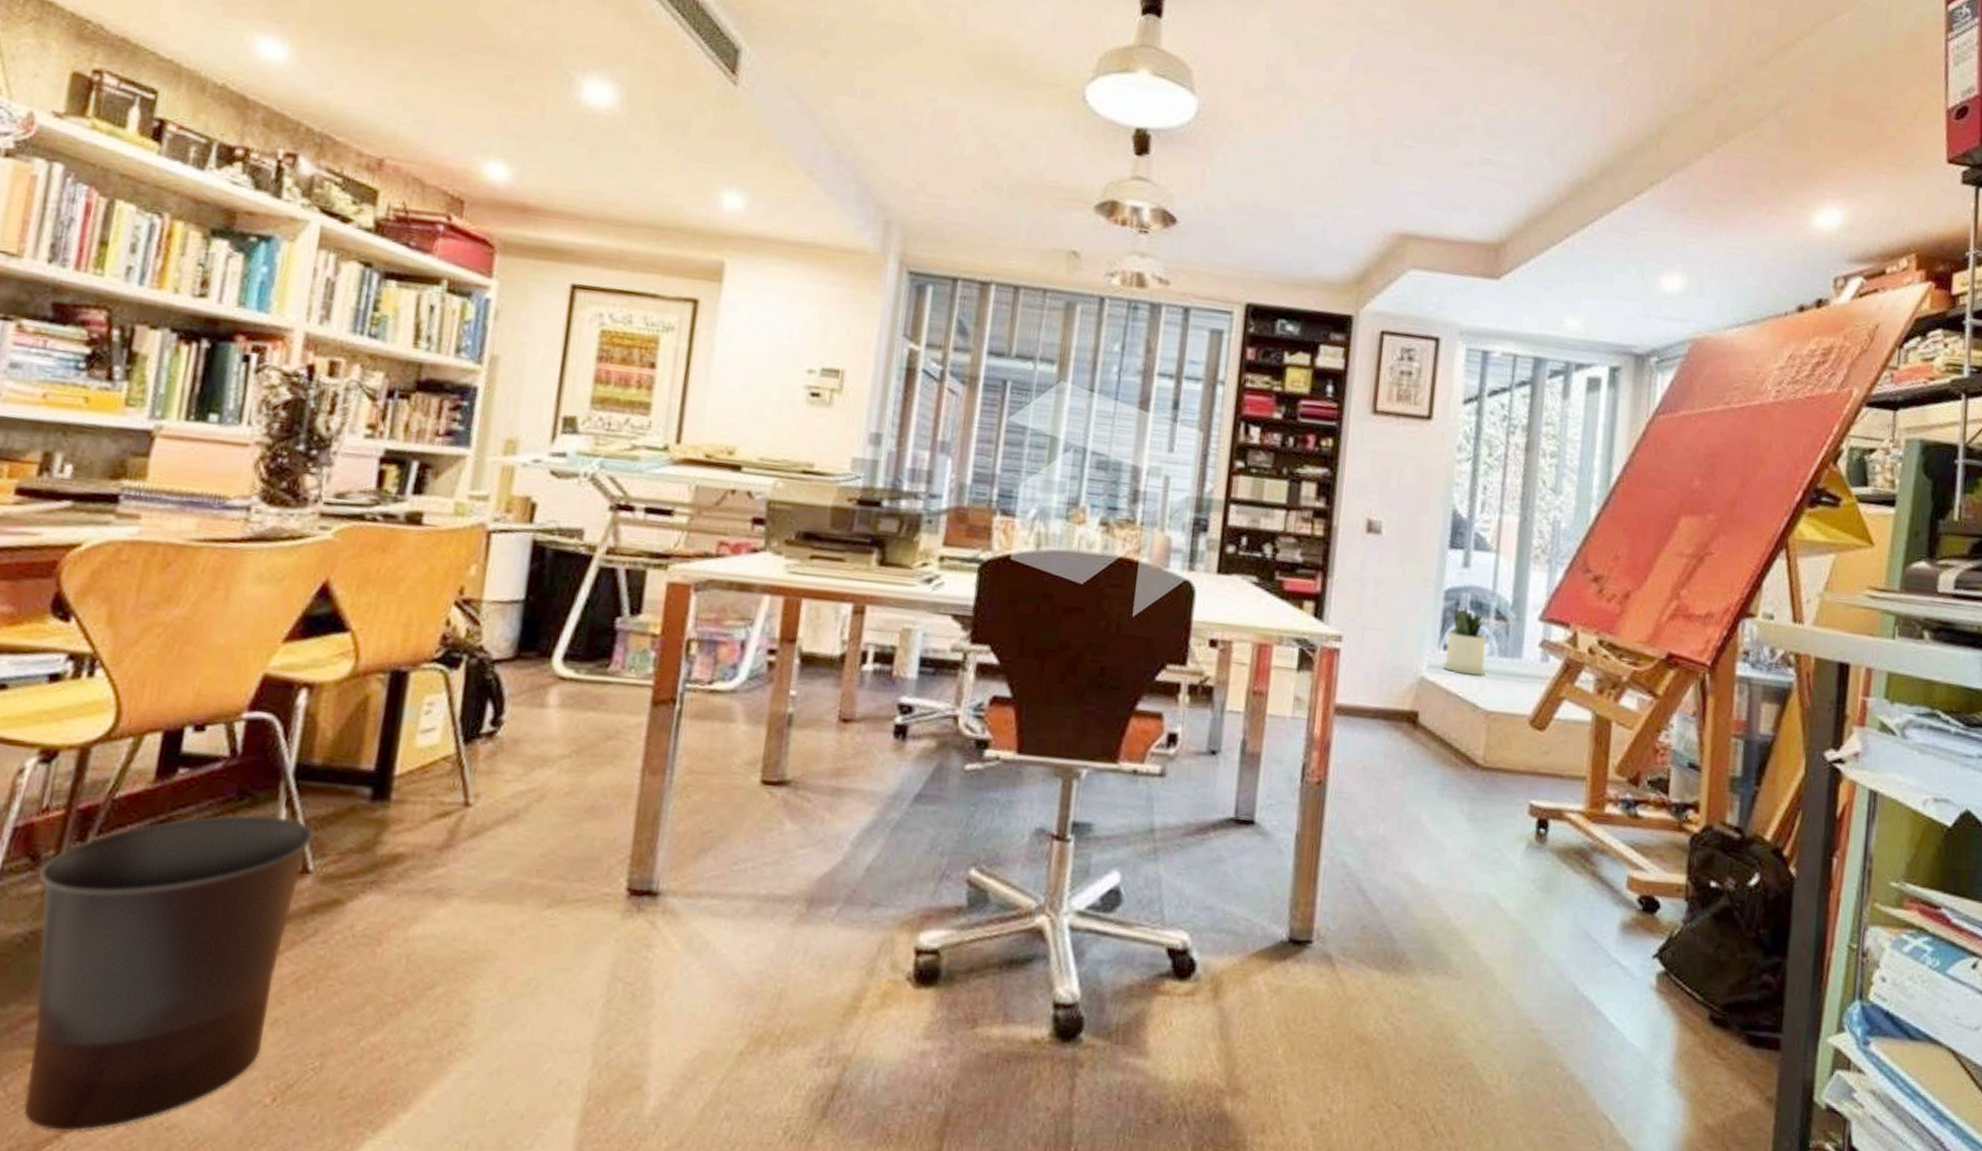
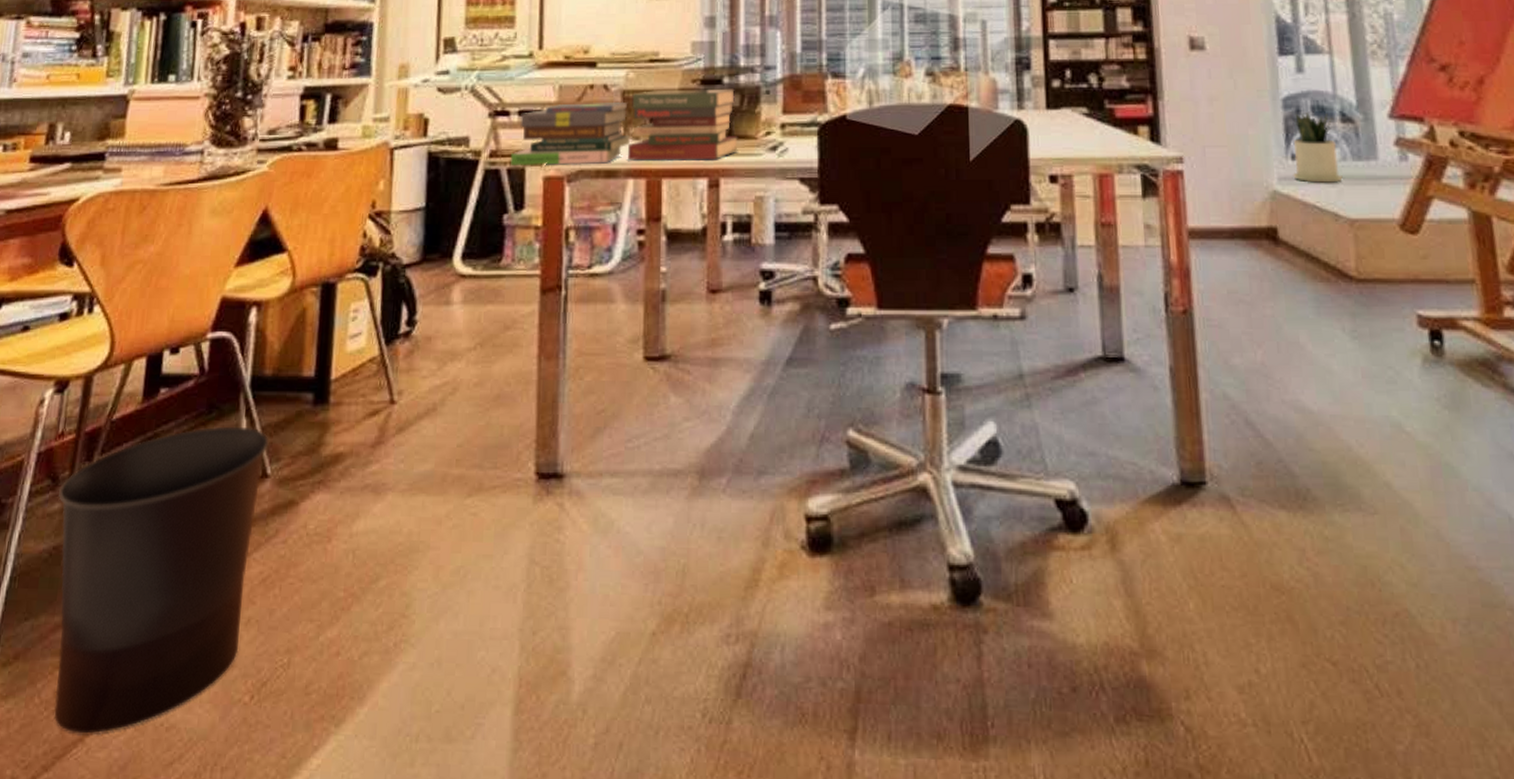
books: none [629,506,772,575] -> present [510,101,630,166]
books: none [766,503,894,586] -> present [628,88,738,161]

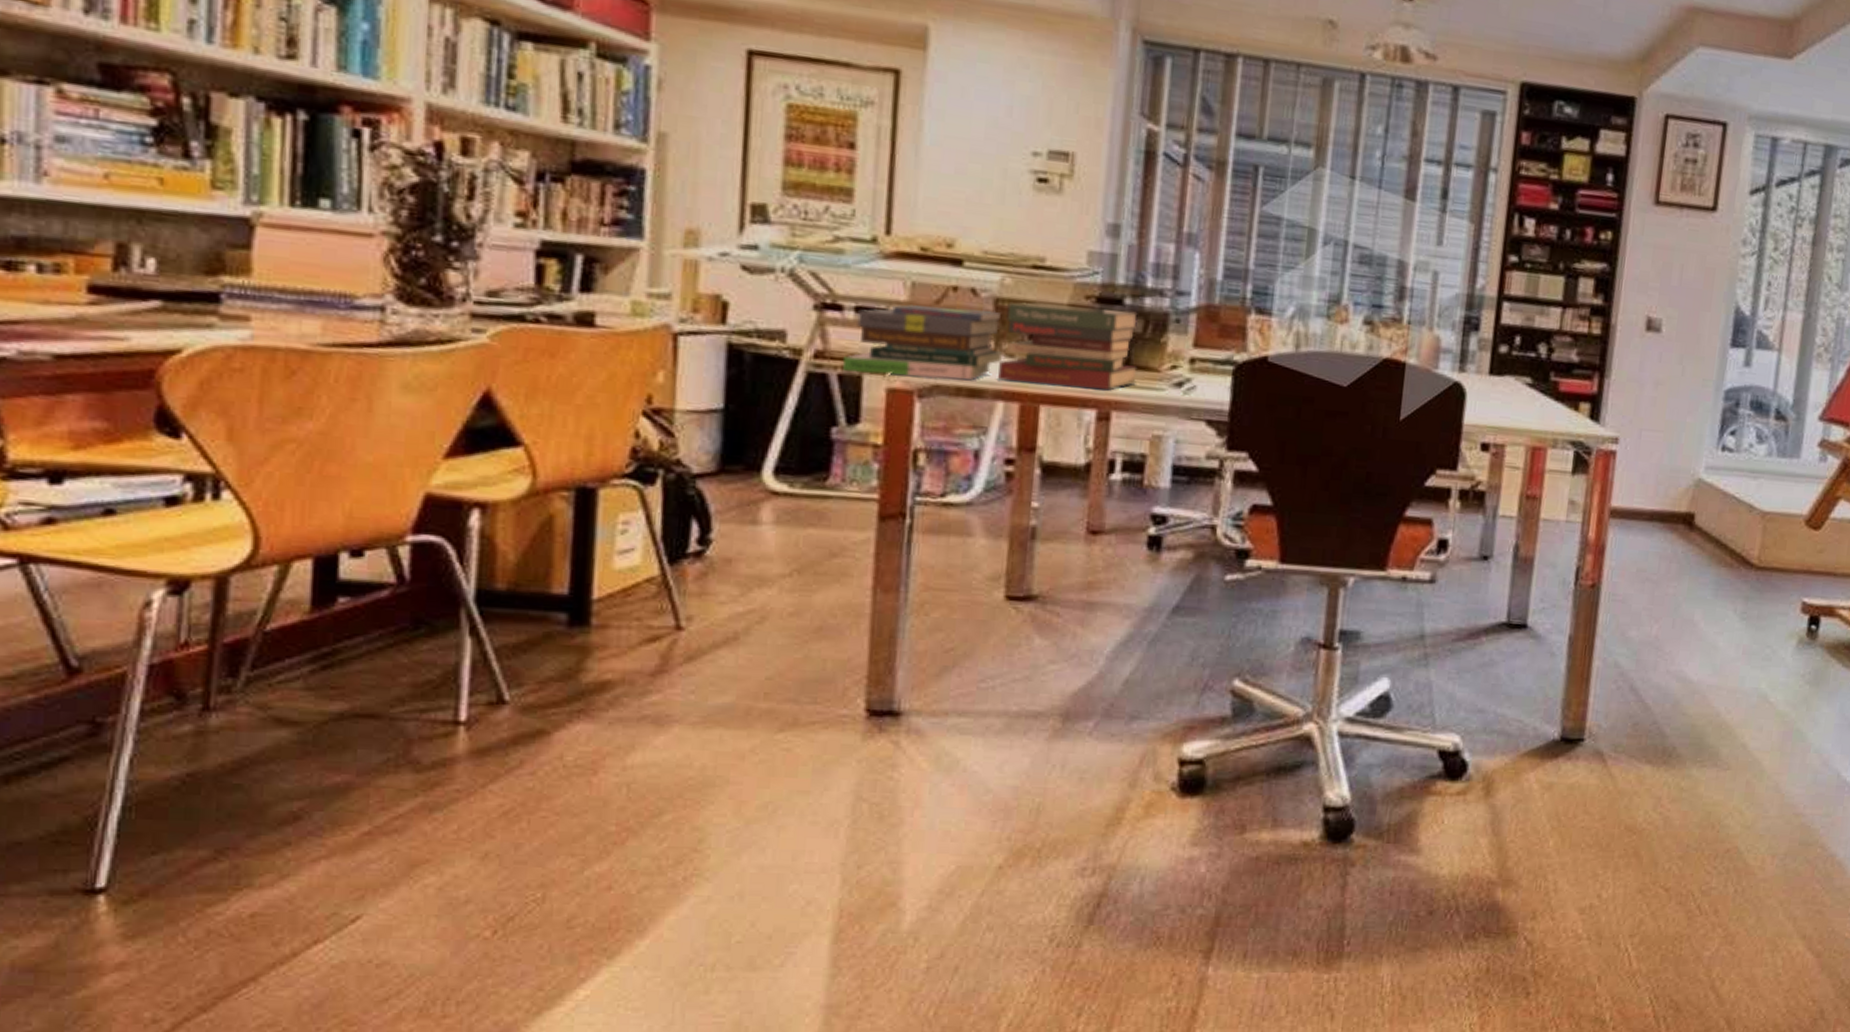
waste bin: present [54,426,269,733] -> none [189,644,506,972]
planter: present [1293,113,1343,183] -> none [1719,406,1768,477]

